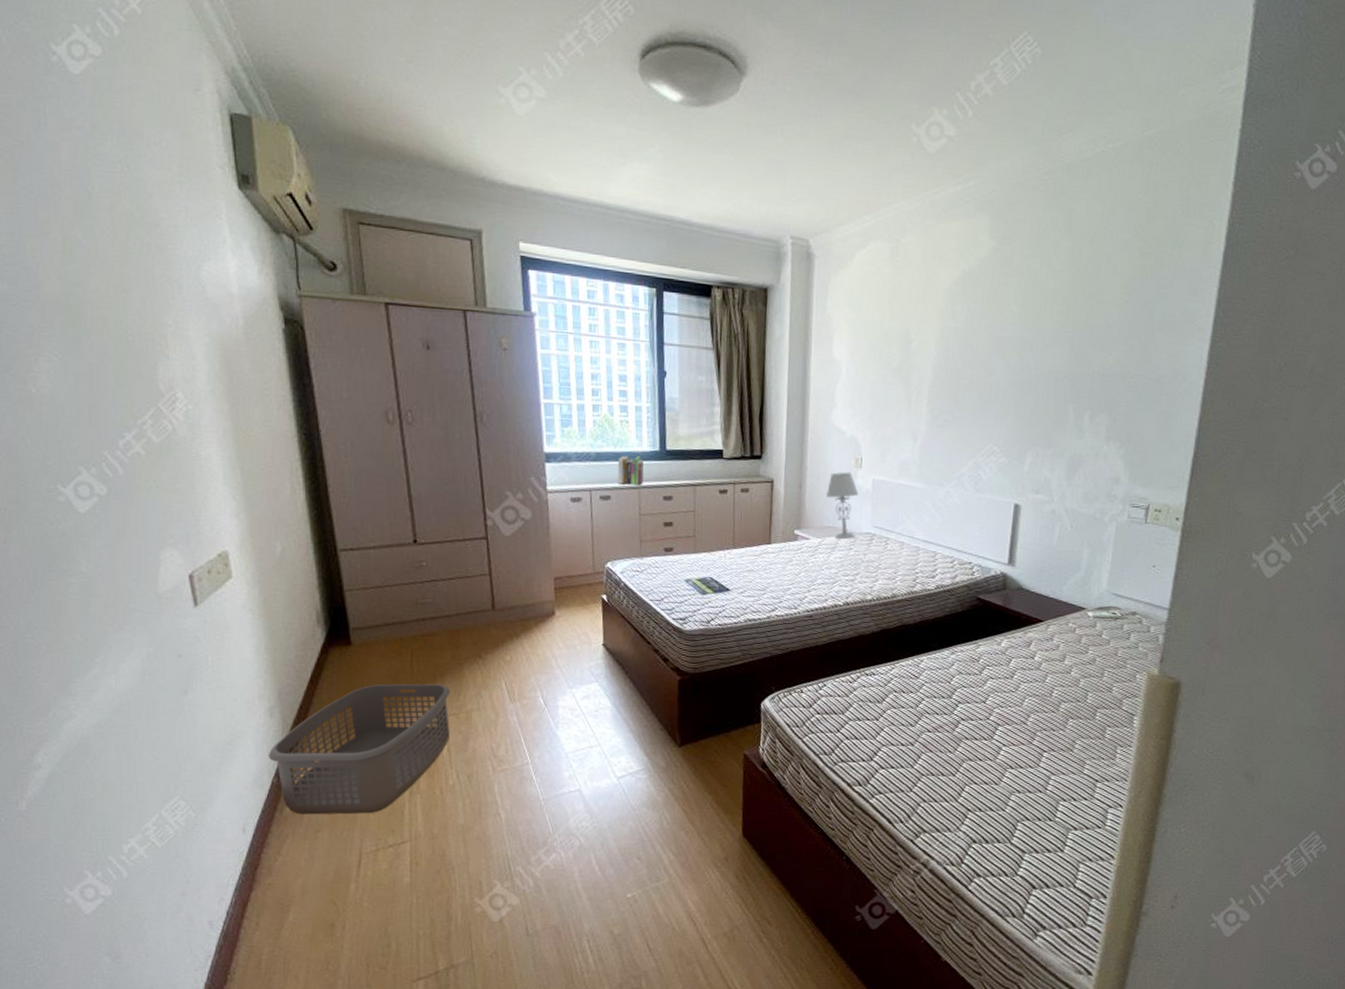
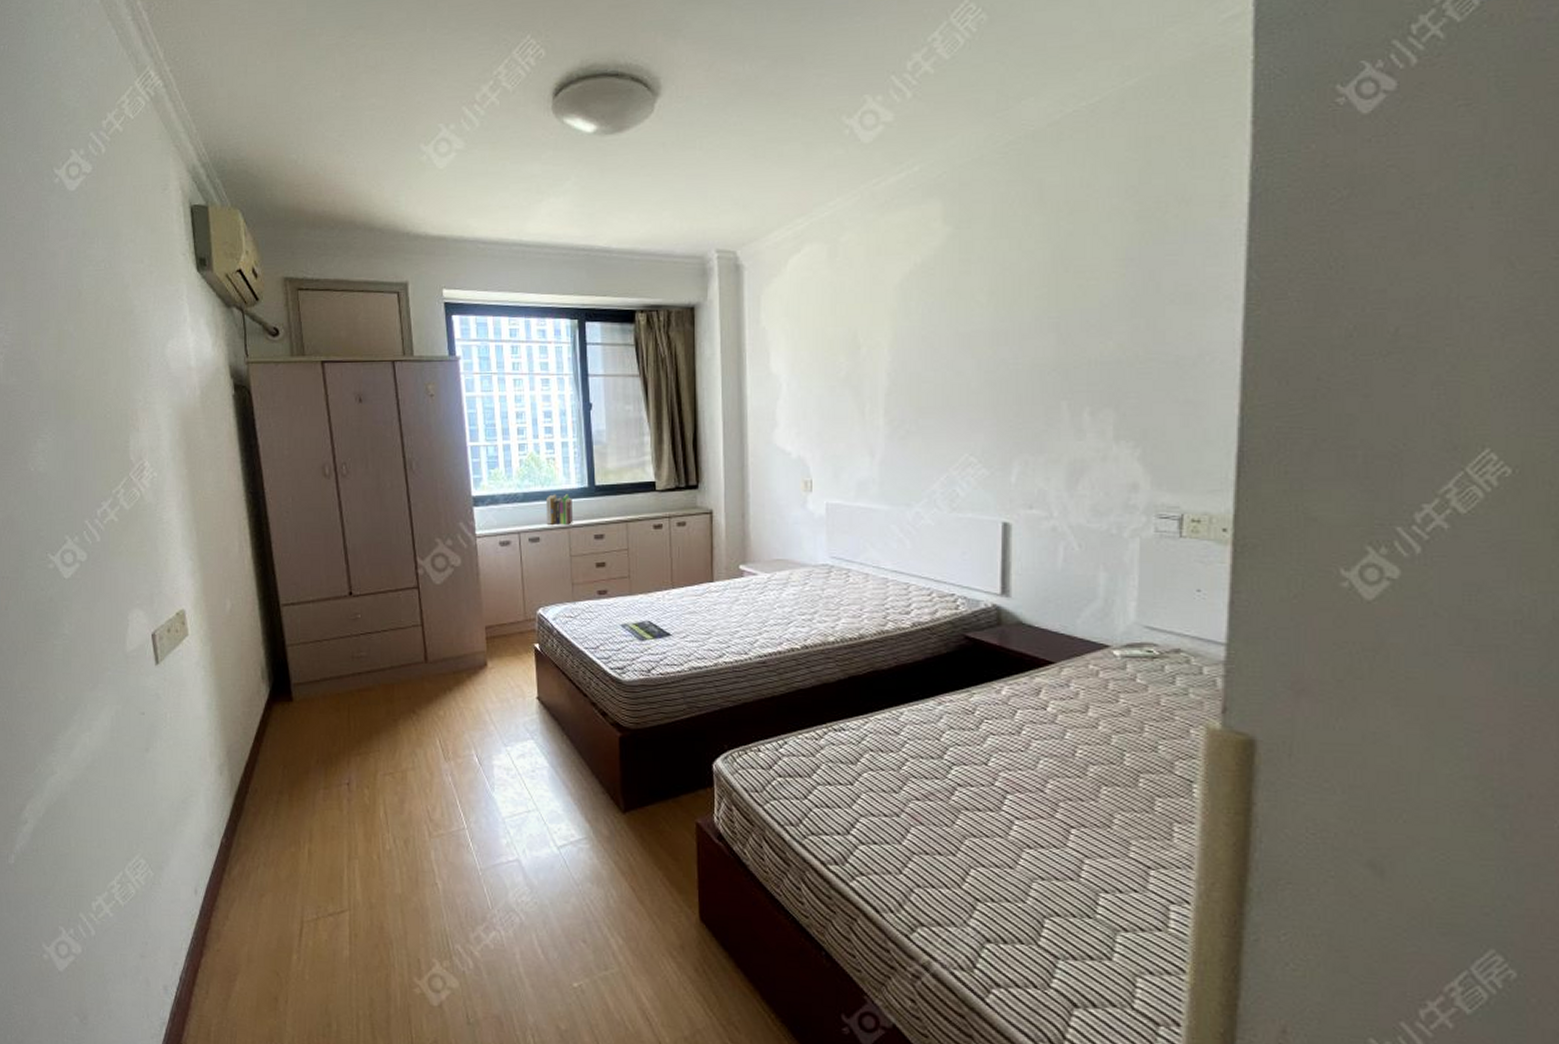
clothes hamper: present [268,683,451,815] -> none [217,741,386,879]
table lamp: present [827,472,859,540] -> none [774,497,811,574]

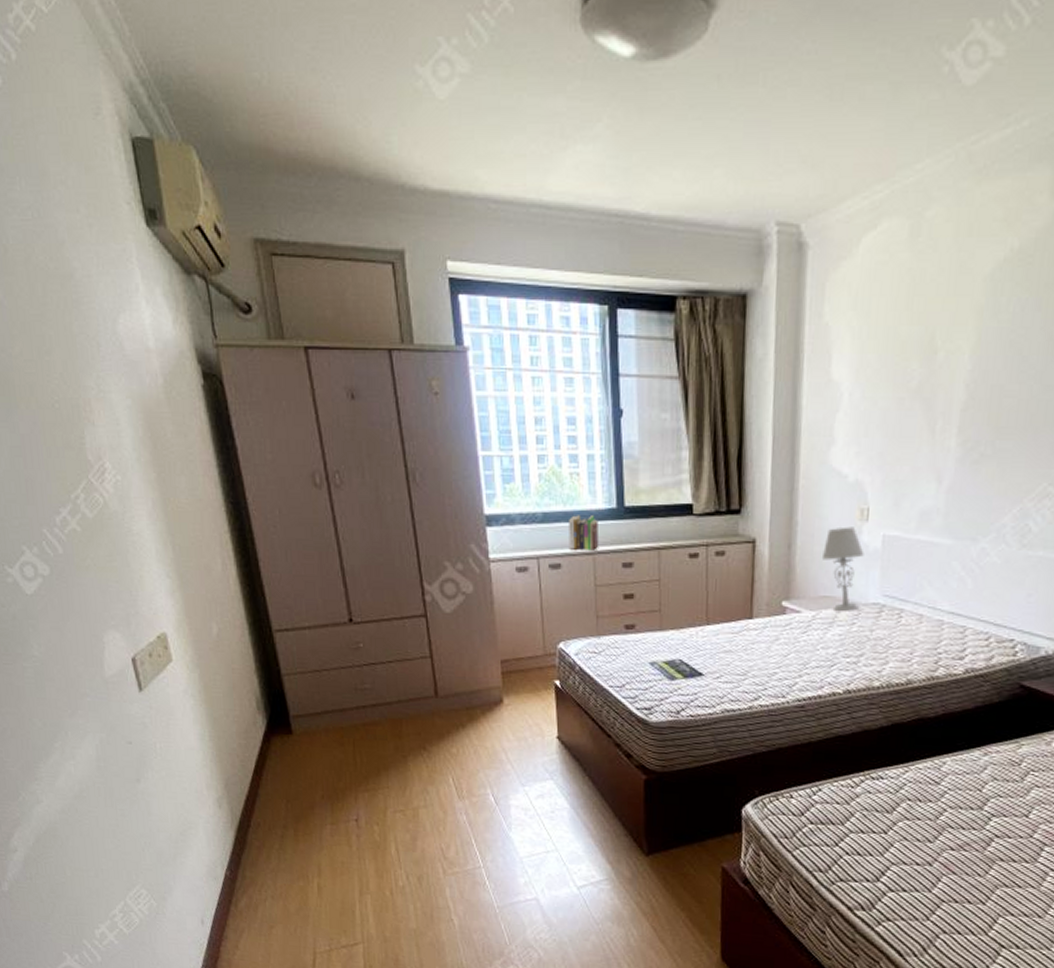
table lamp: none [774,497,811,574] -> present [823,527,864,612]

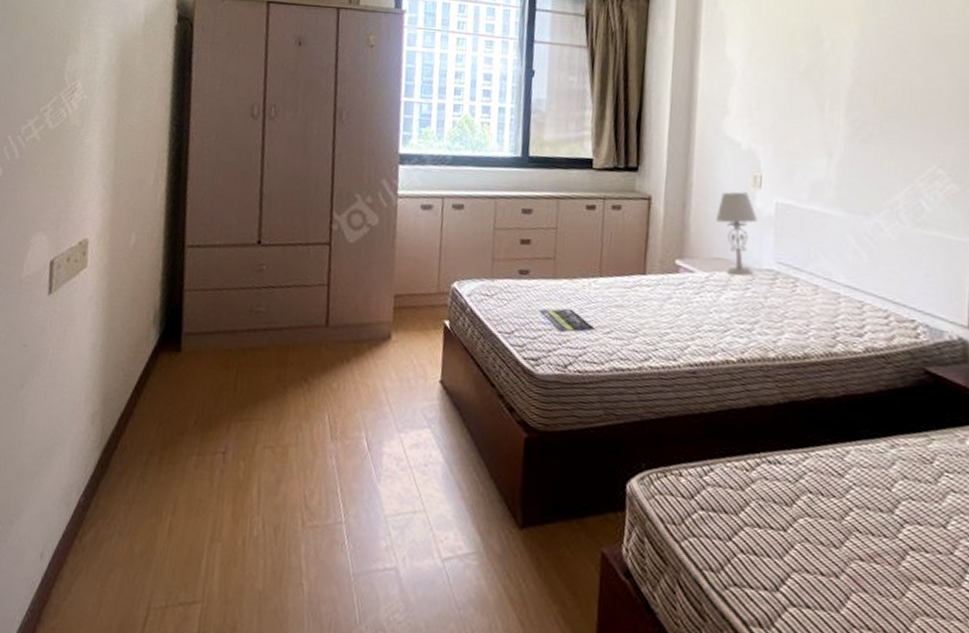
books: present [569,515,598,550] -> none [473,160,503,195]

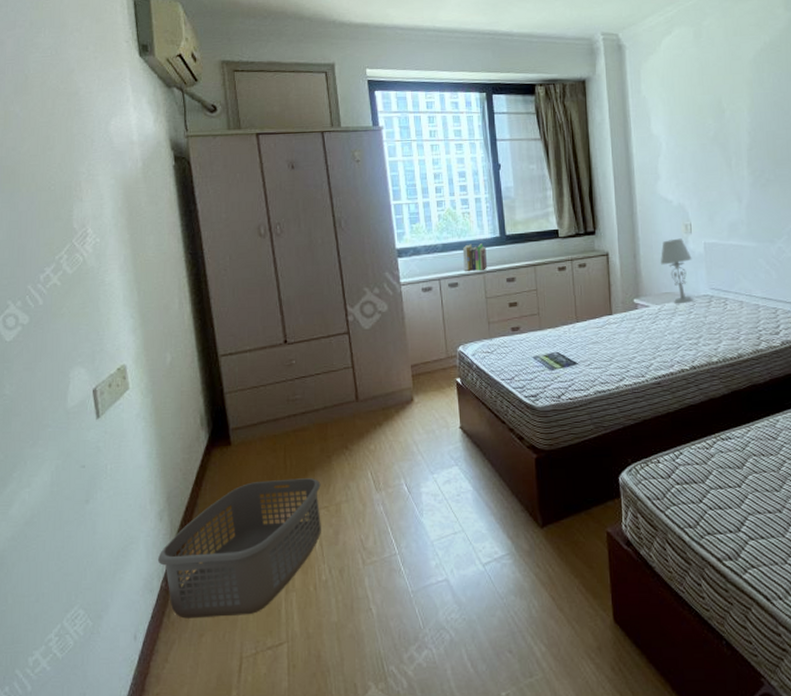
clothes hamper: none [80,400,271,558] -> present [157,478,321,619]
books: none [473,160,503,195] -> present [463,243,487,271]

